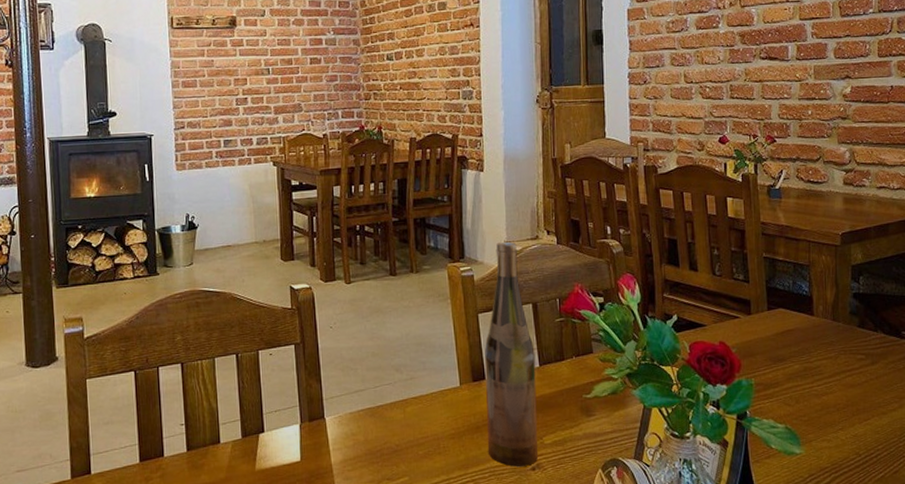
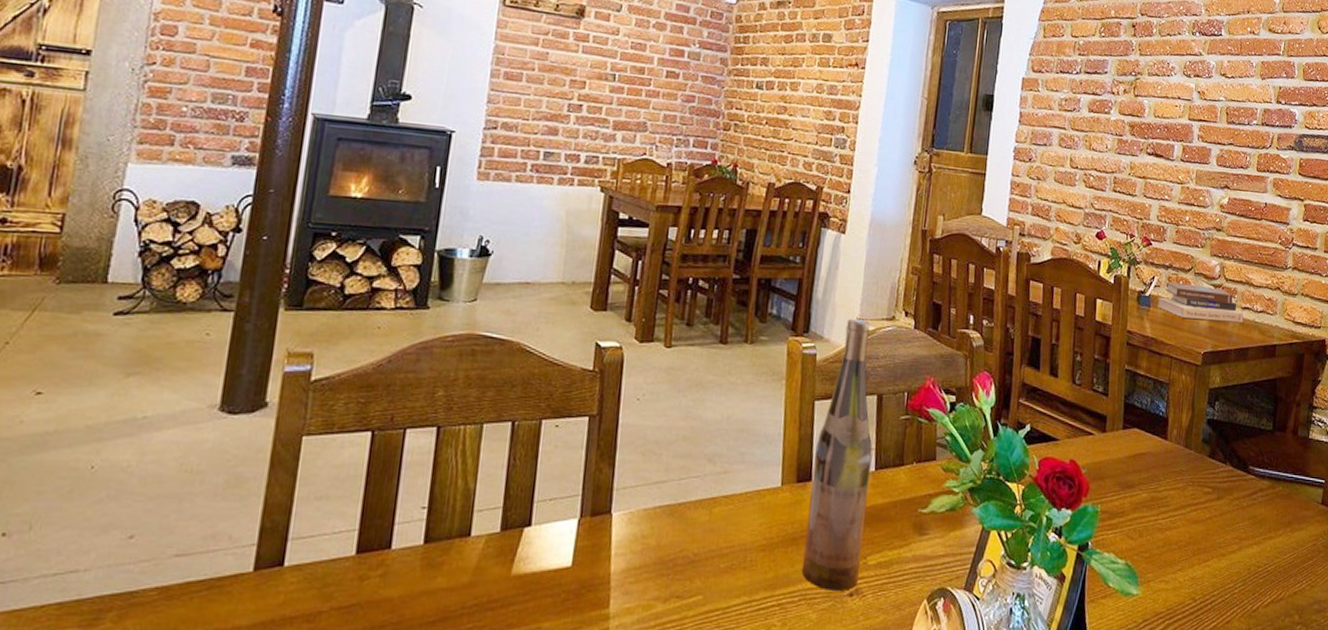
books: none [788,172,880,204] -> present [1157,282,1243,323]

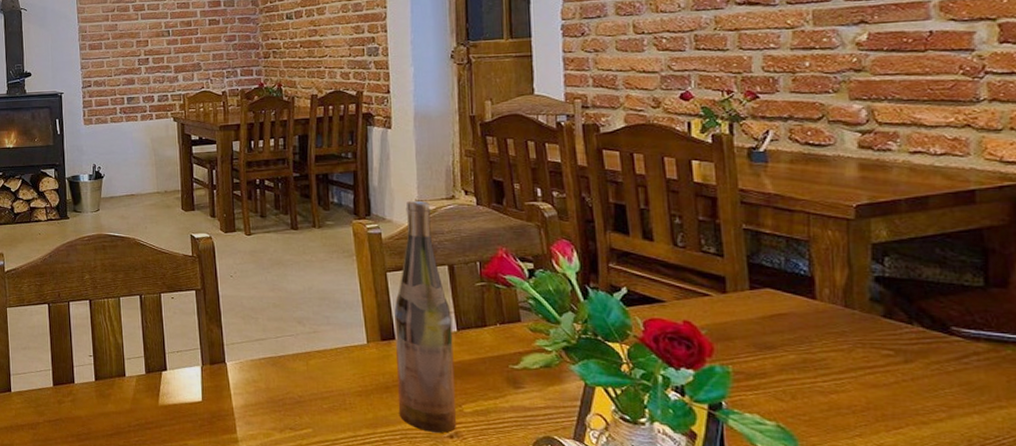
books: present [1157,282,1243,323] -> none [777,133,914,171]

